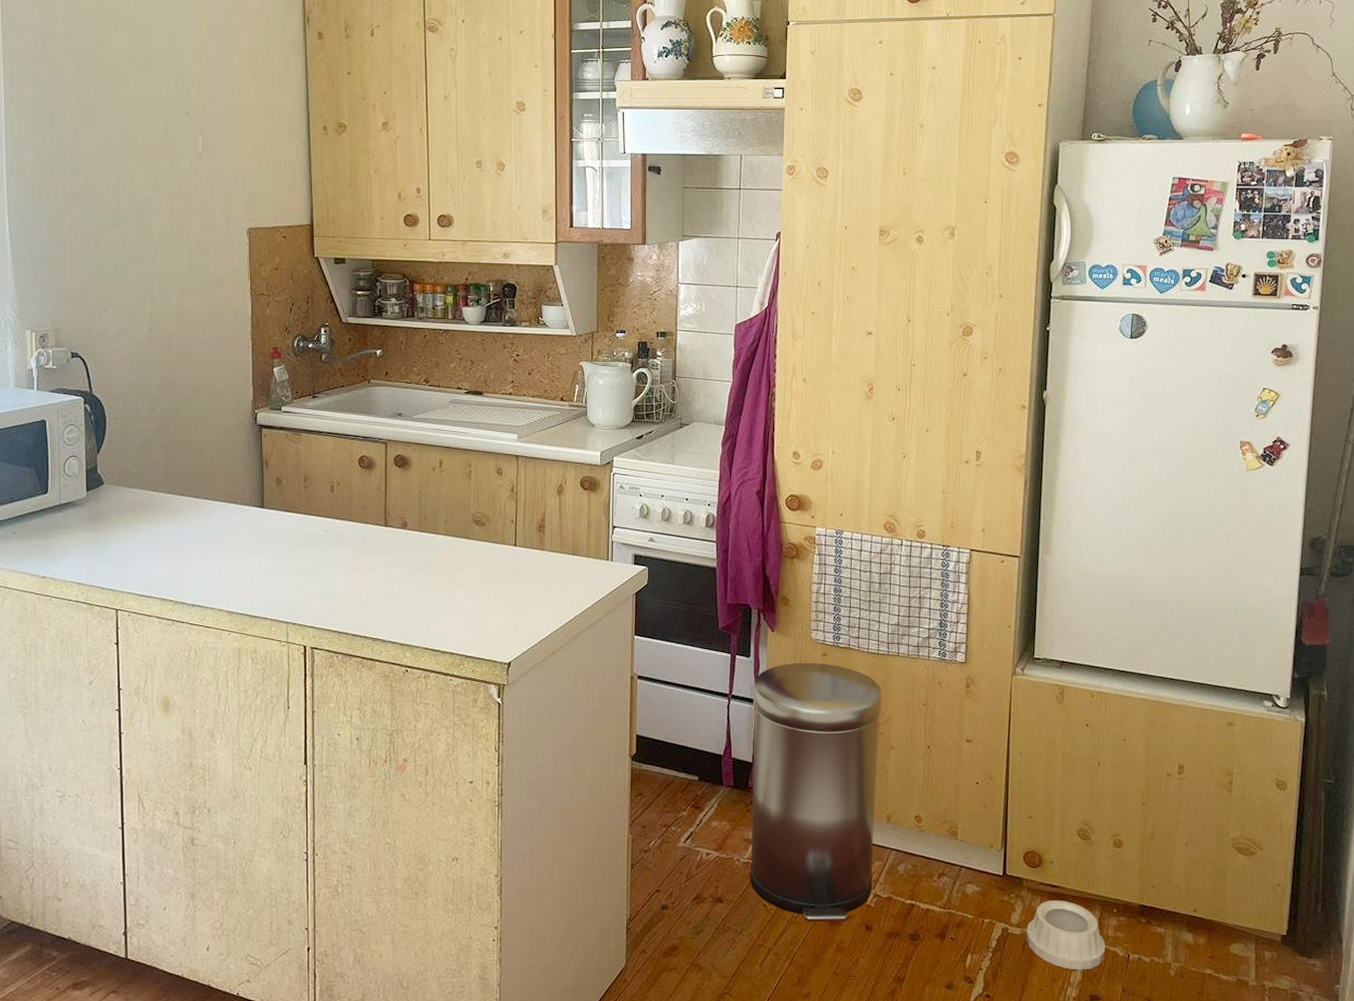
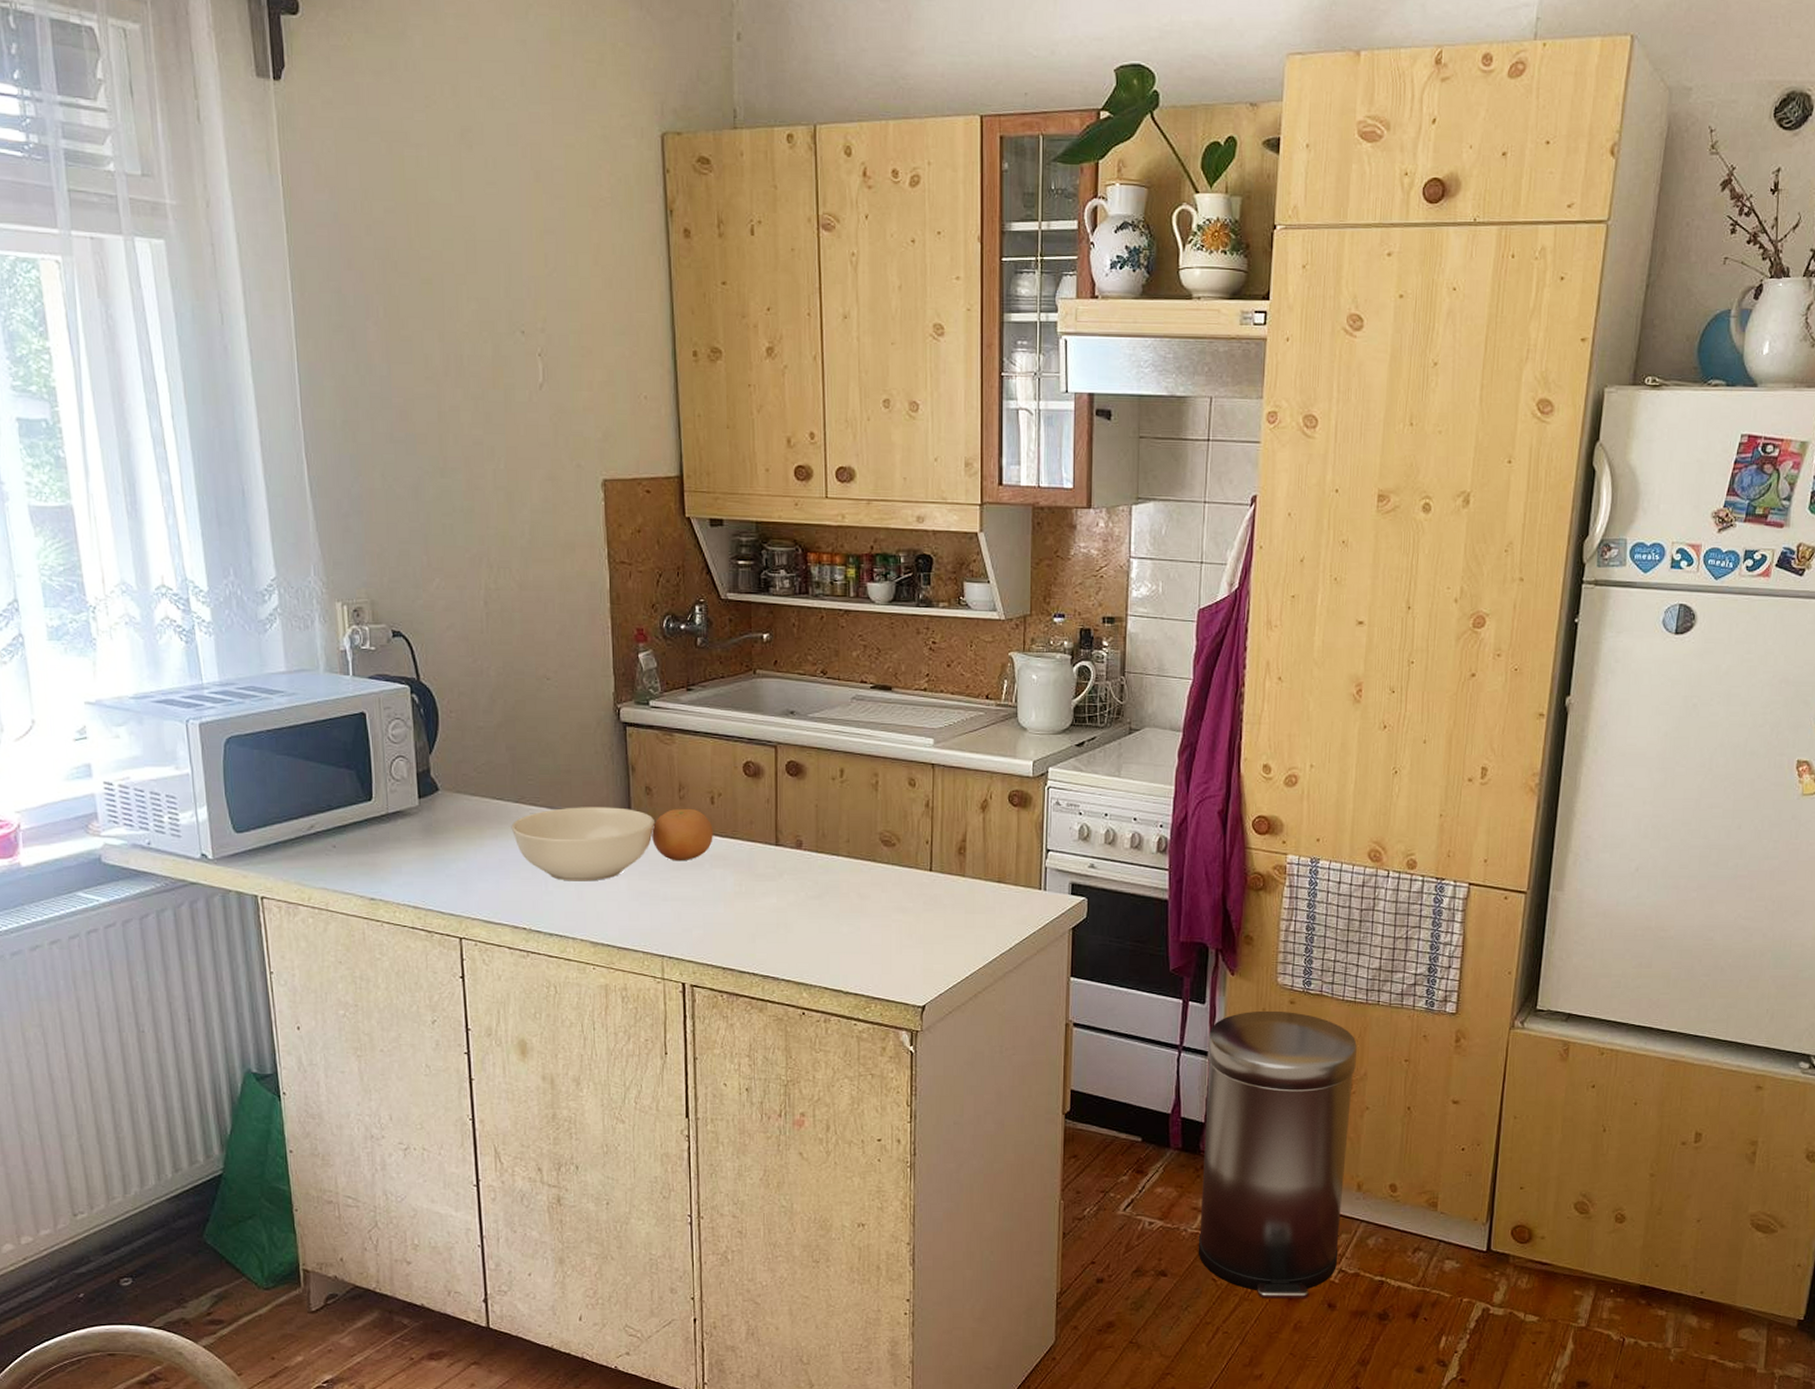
bowl: none [163,496,283,560] -> present [511,807,654,882]
fruit: none [281,496,332,541] -> present [652,808,713,861]
pet bowl: present [1026,899,1106,970] -> none [1509,1278,1599,1355]

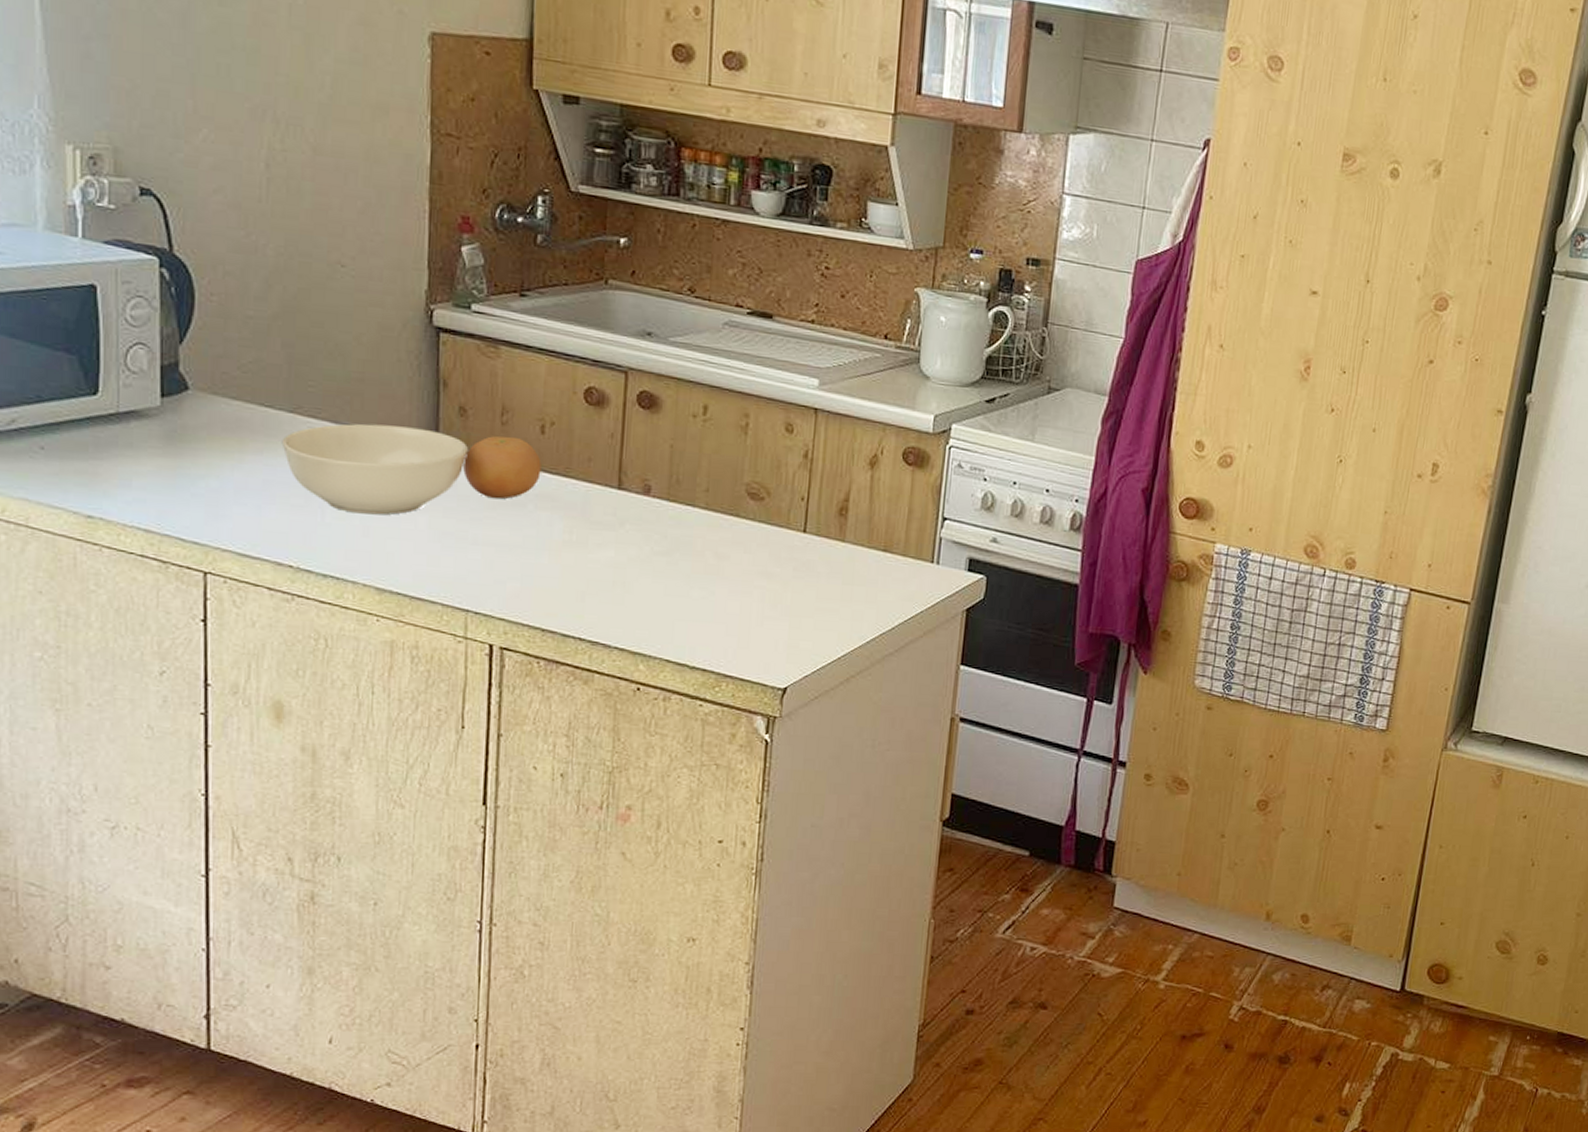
pedal bin: present [1198,1010,1358,1299] -> none [1084,715,1278,1039]

